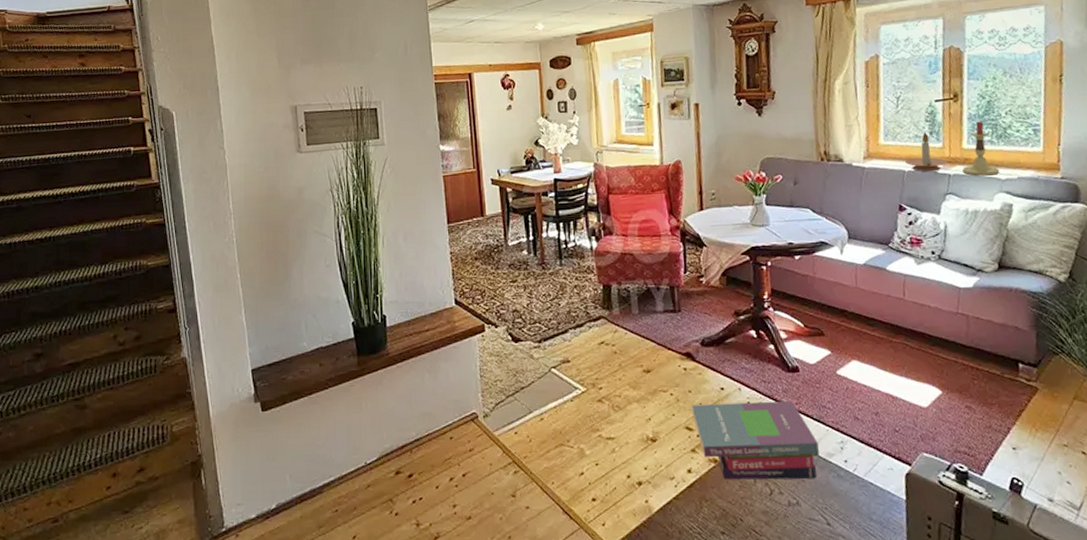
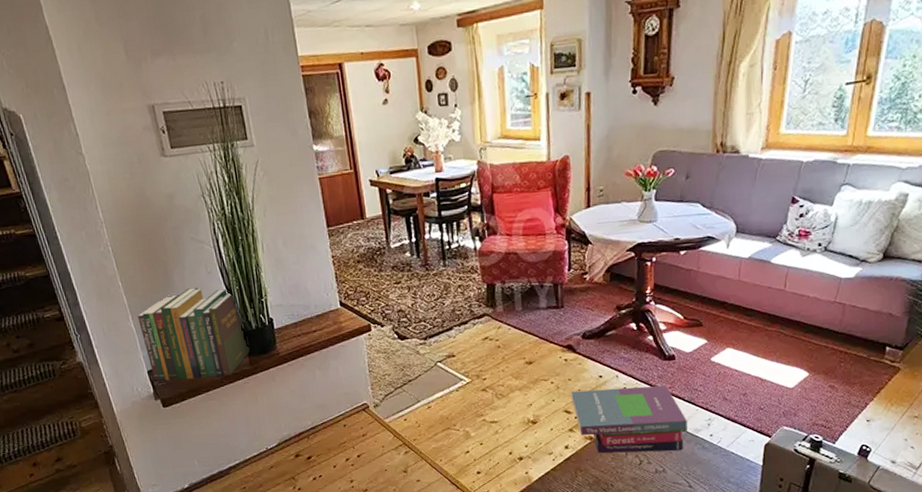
books: none [251,281,359,381] -> present [137,287,250,381]
candle holder: present [905,131,948,172] -> none [805,118,849,162]
candlestick: present [962,121,1000,176] -> none [863,105,902,165]

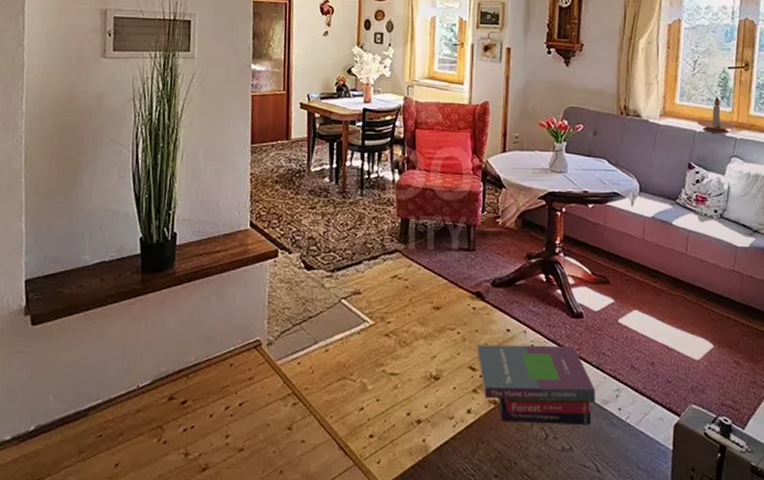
books: present [137,287,250,381] -> none [30,191,146,295]
candle holder: none [805,118,849,162] -> present [697,96,735,134]

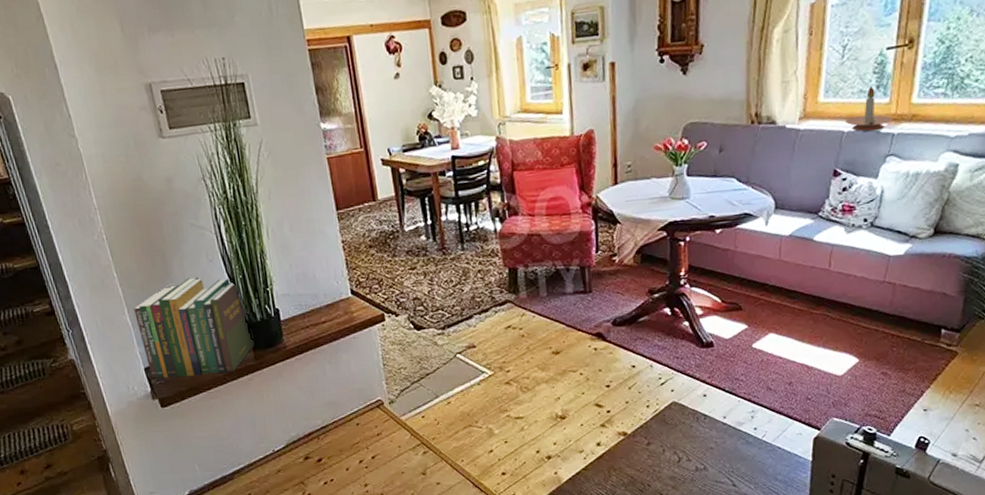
books: none [30,191,146,295] -> present [134,277,254,378]
books: present [477,345,595,426] -> none [601,375,729,450]

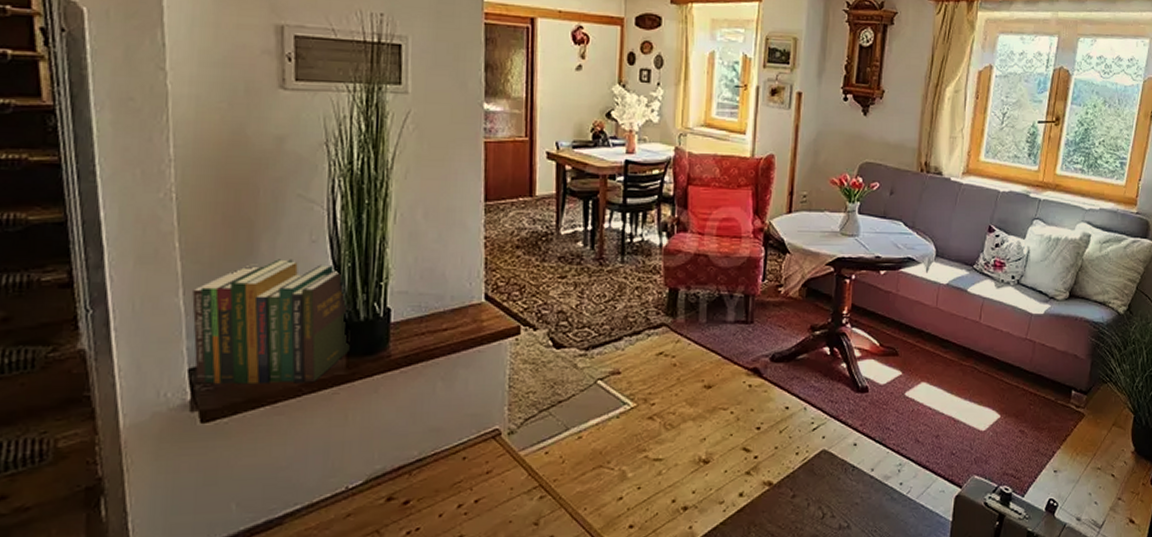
candle holder: present [846,85,893,132] -> none [1001,152,1040,195]

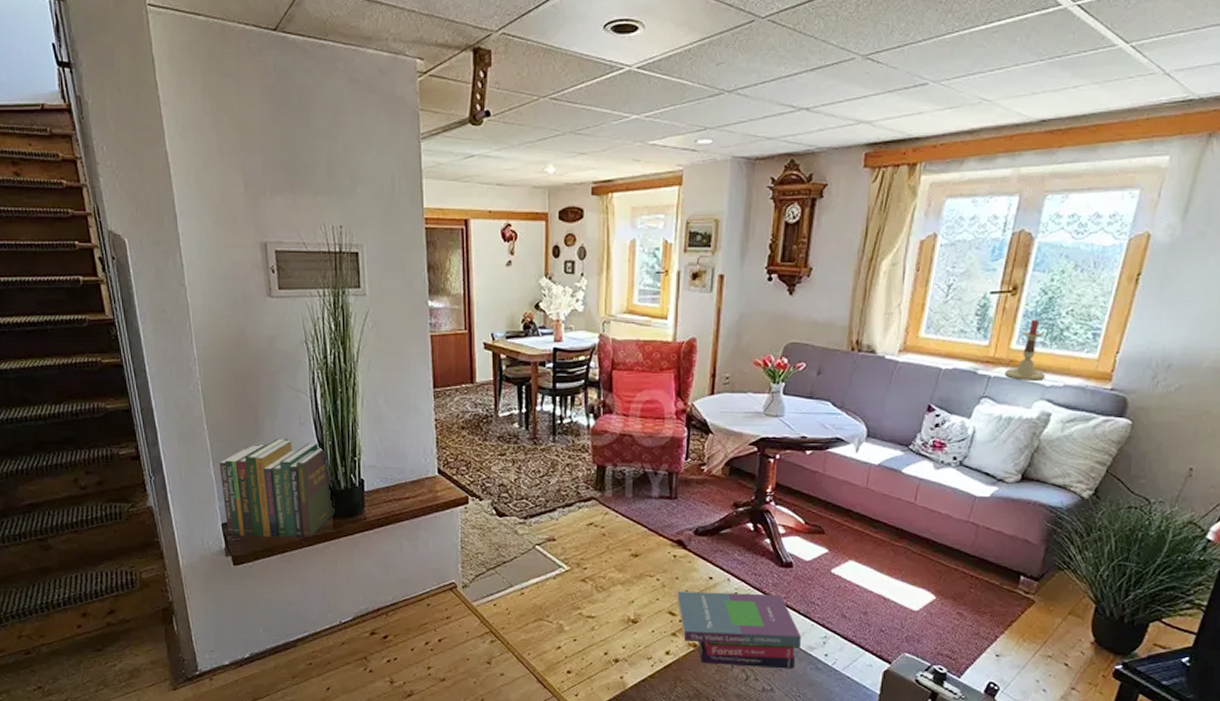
books: none [751,421,877,504] -> present [677,591,801,669]
candlestick: none [1052,148,1085,204] -> present [1005,319,1046,381]

